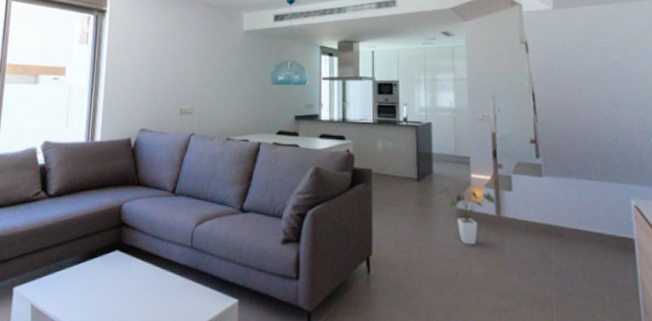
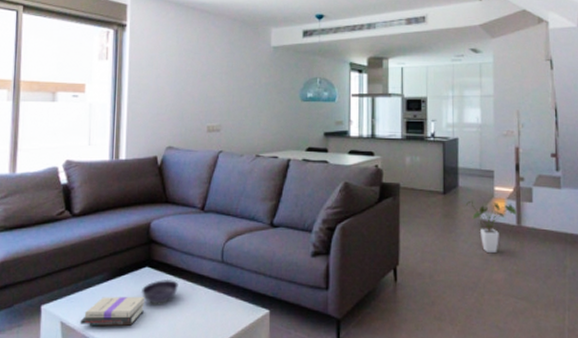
books: none [49,280,115,312] -> present [80,296,146,327]
bowl: none [110,263,148,290] -> present [140,278,178,304]

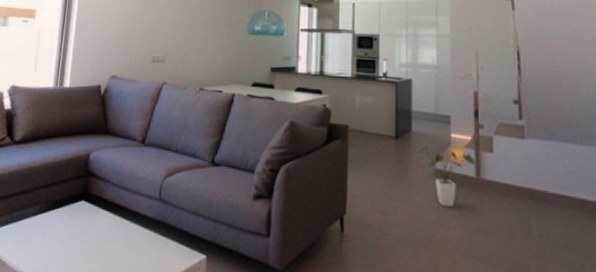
books: present [80,296,146,327] -> none [11,230,79,263]
bowl: present [140,278,178,304] -> none [75,214,114,242]

